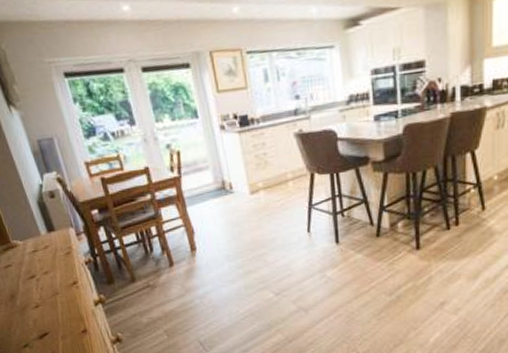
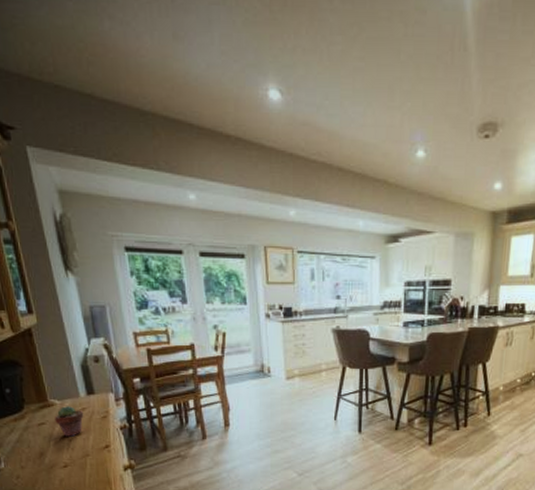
potted succulent: none [19,245,48,277] -> present [55,406,84,437]

